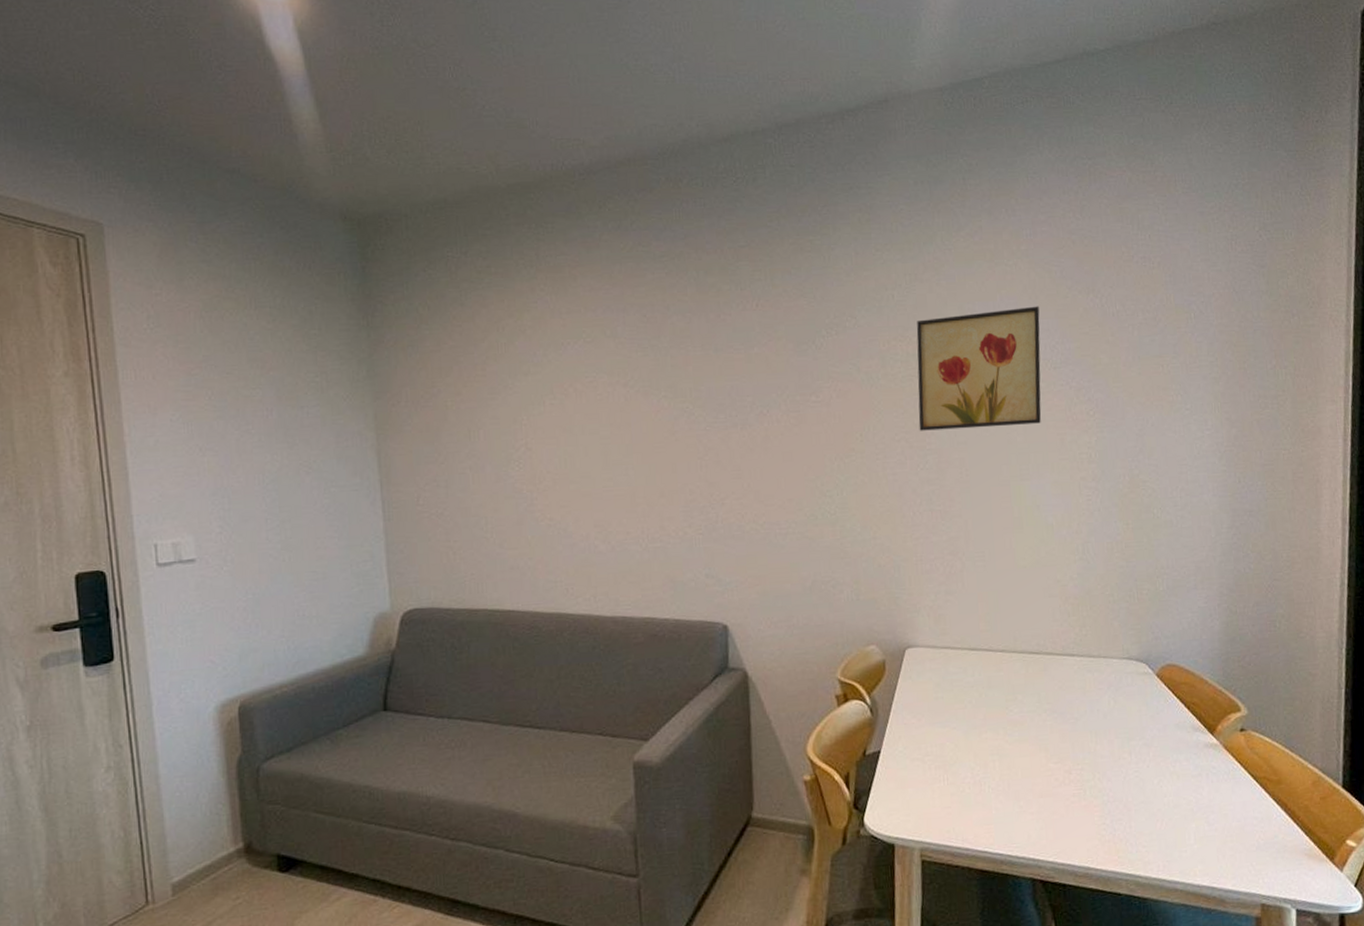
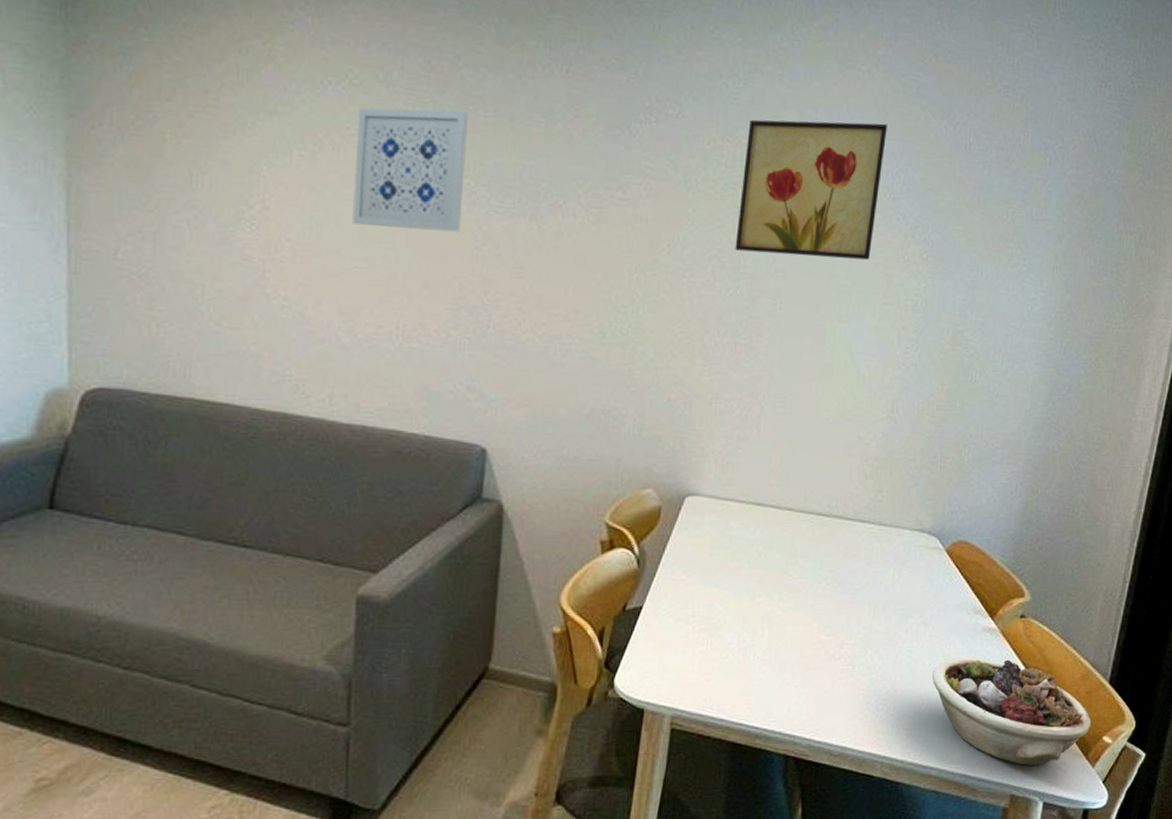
wall art: none [593,349,685,452] -> present [352,107,468,232]
succulent planter: none [1161,772,1332,874] -> present [931,657,1092,765]

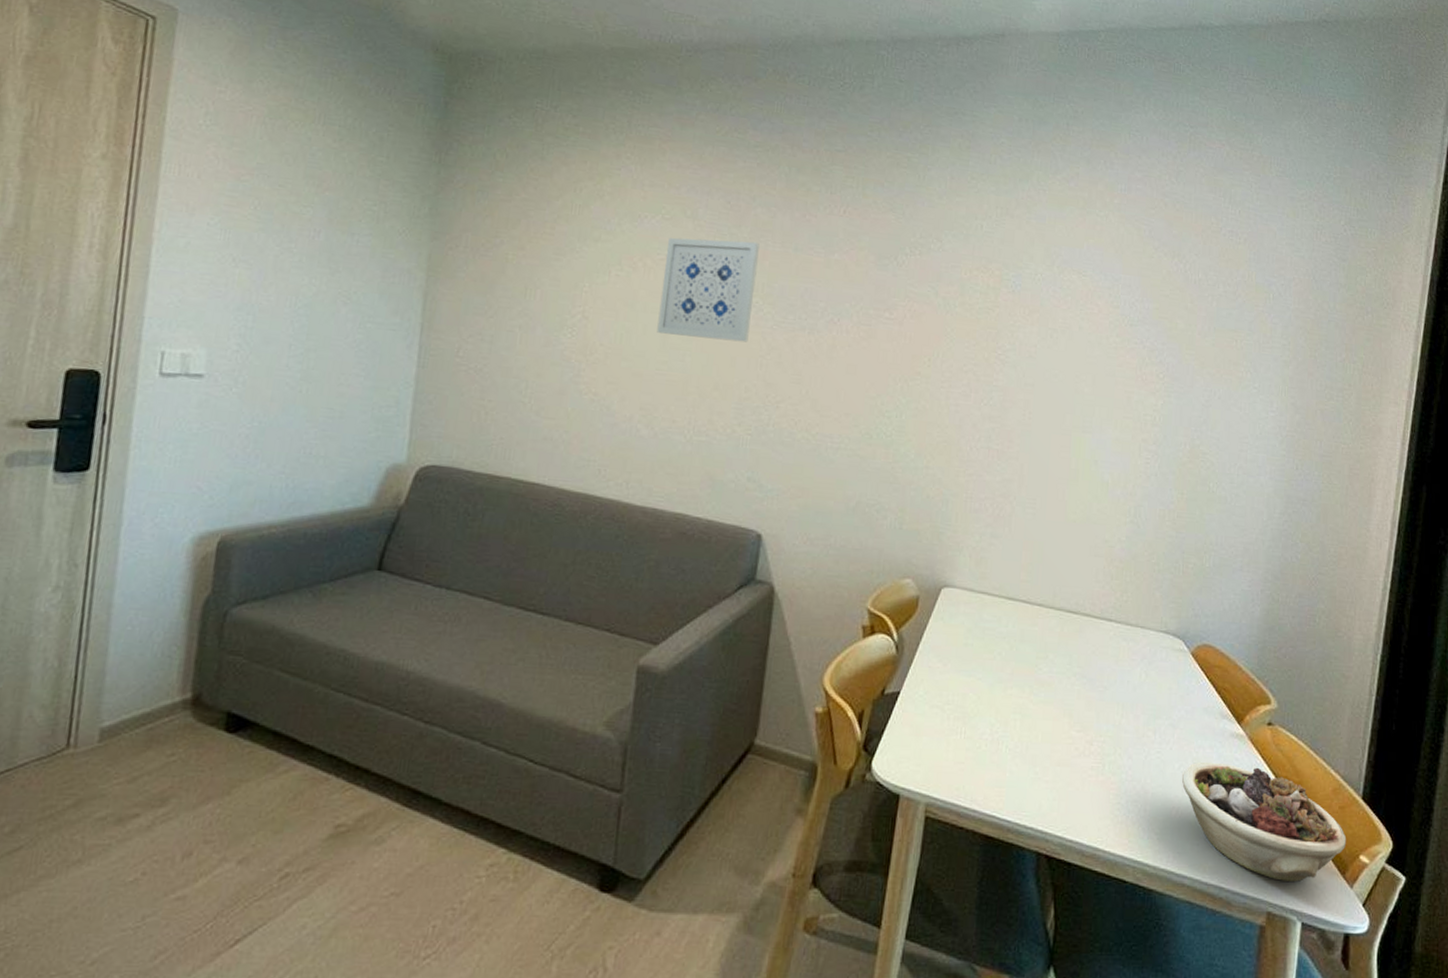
wall art: present [735,119,887,260] -> none [988,254,1124,378]

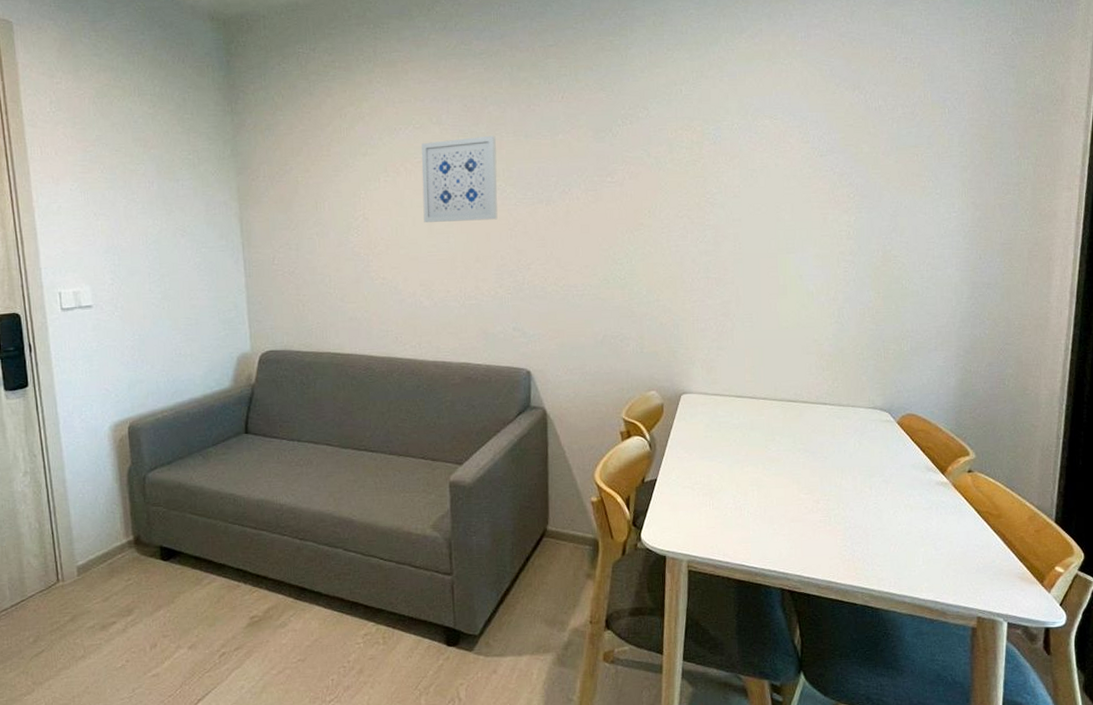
succulent planter: present [1181,761,1347,882] -> none [896,506,1043,593]

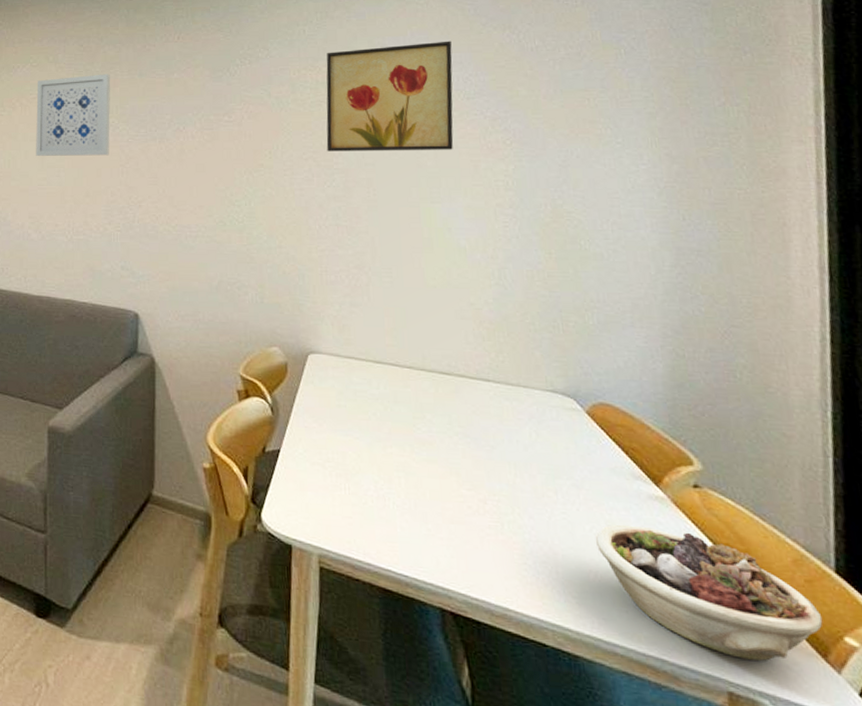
wall art: none [699,100,810,209] -> present [326,41,454,152]
succulent planter: none [896,506,1043,593] -> present [595,524,823,661]

